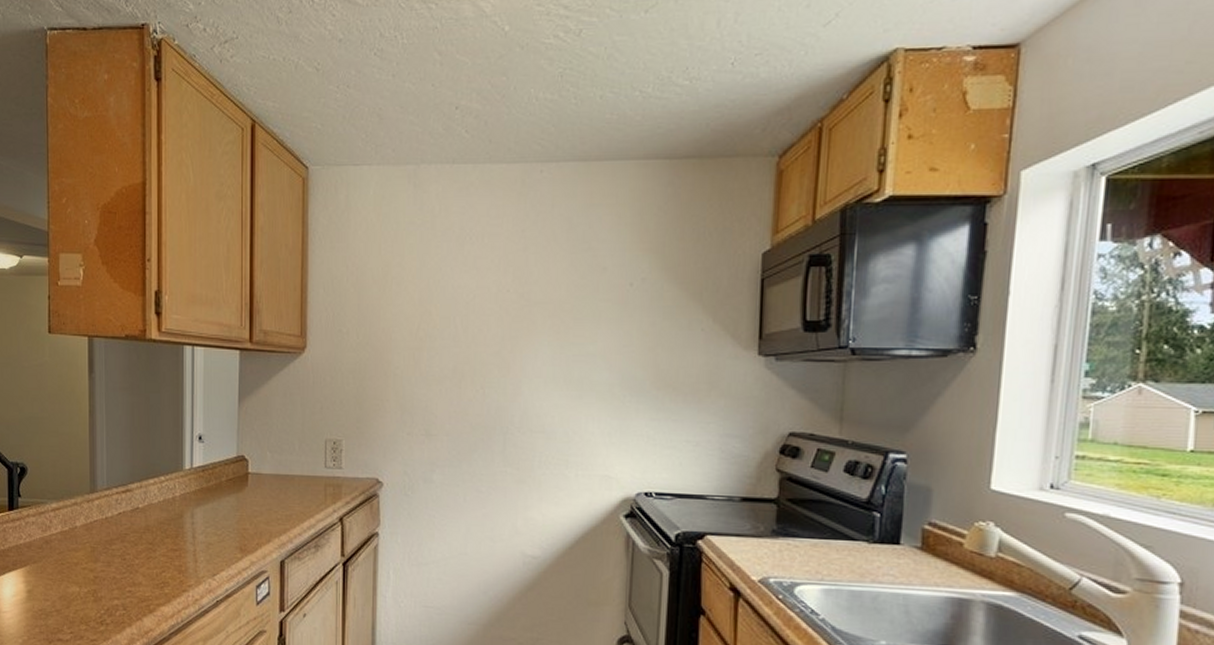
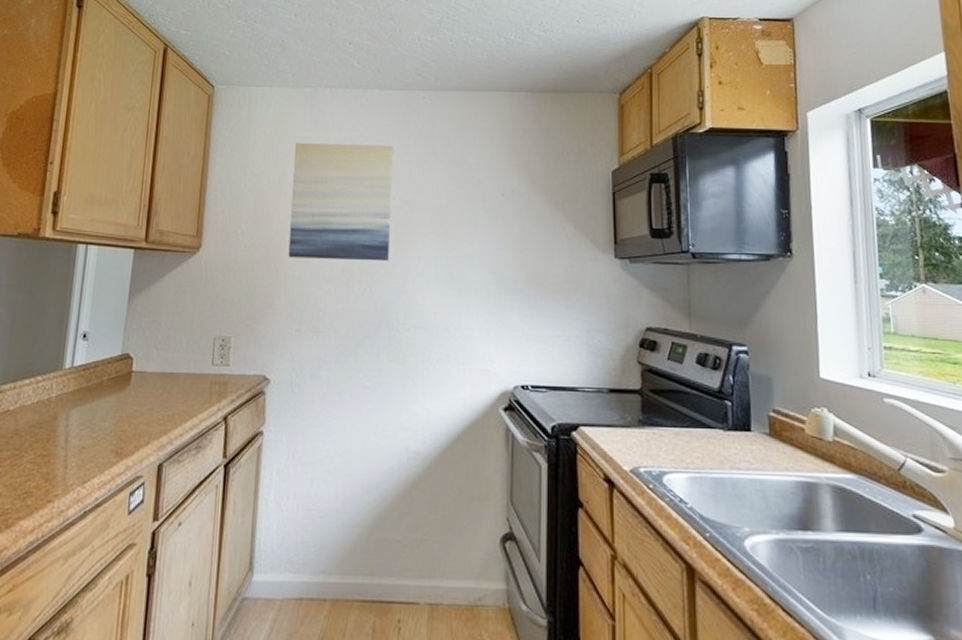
wall art: none [396,229,508,361] -> present [288,142,394,262]

